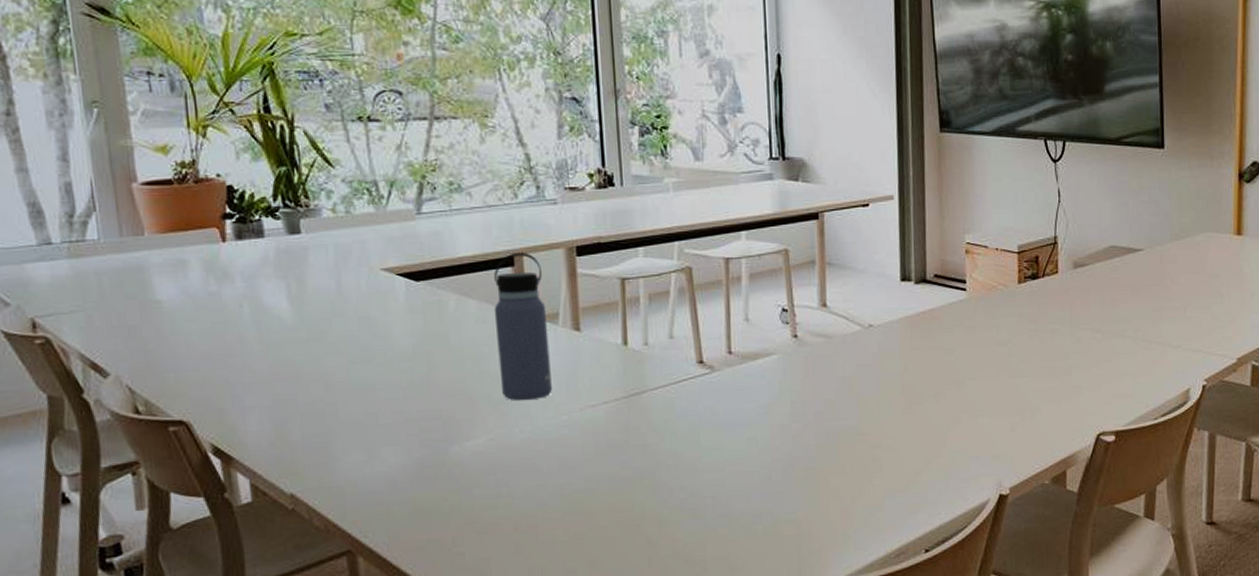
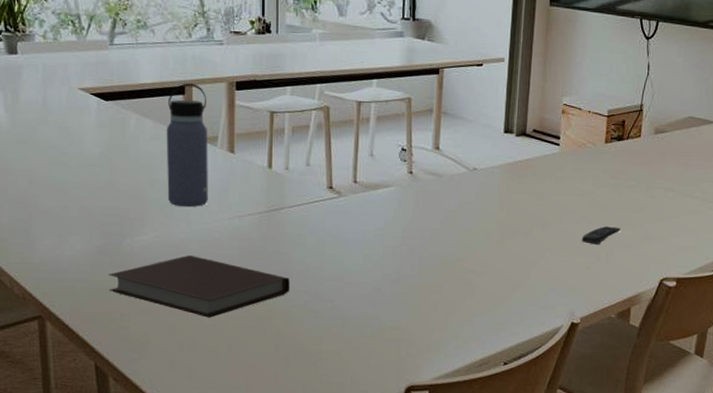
notebook: none [434,458,661,532] -> present [109,255,290,318]
remote control: none [1001,378,1046,402] -> present [581,226,621,246]

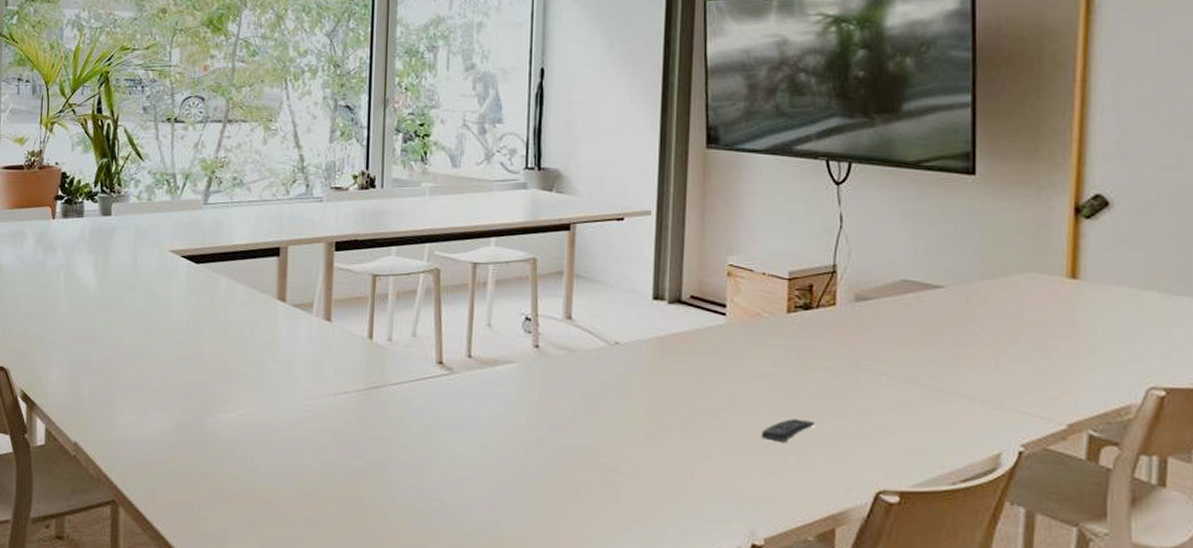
notebook: present [109,255,290,318] -> none [188,438,391,513]
water bottle: present [166,83,208,208] -> none [256,244,304,383]

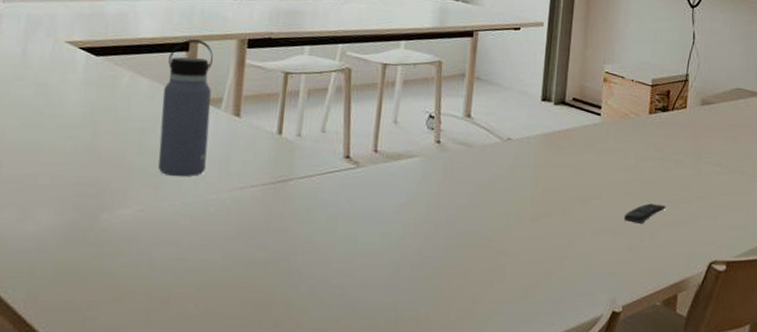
water bottle: none [256,244,304,383] -> present [158,39,214,177]

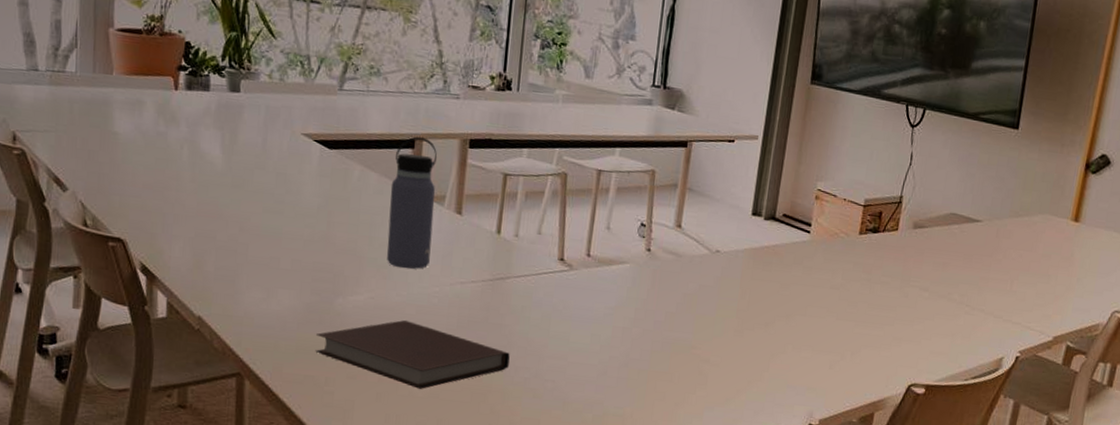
notebook: none [76,233,294,306] -> present [315,320,510,389]
remote control: present [623,203,666,225] -> none [826,323,869,344]

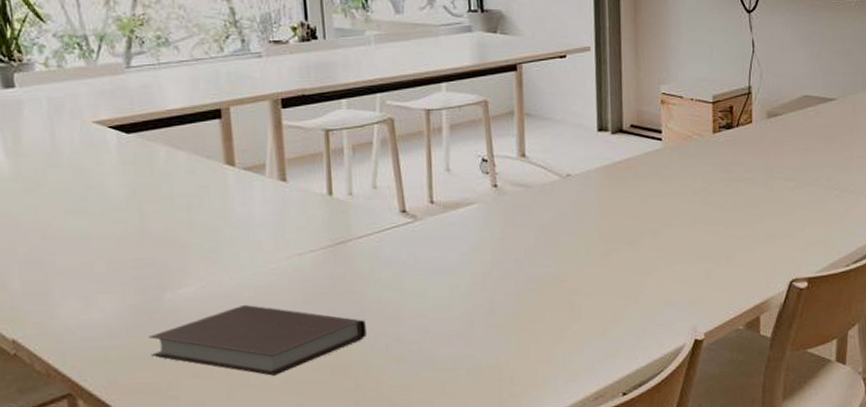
water bottle: present [387,136,438,269] -> none [202,104,260,250]

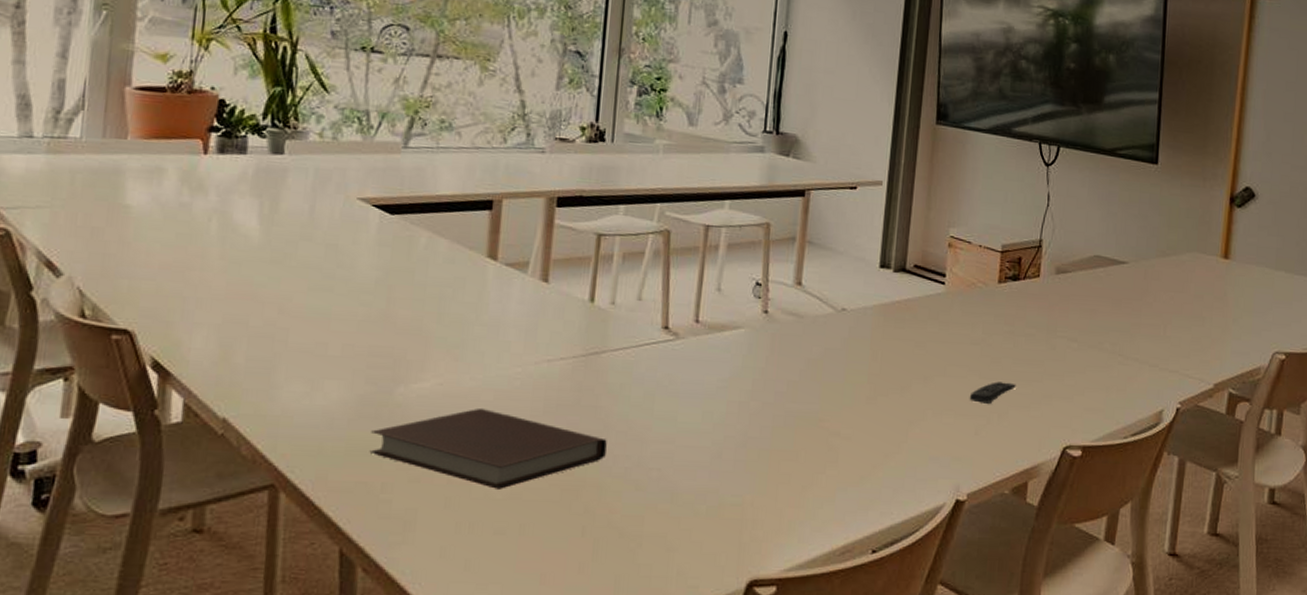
remote control: none [696,226,740,250] -> present [969,382,1016,405]

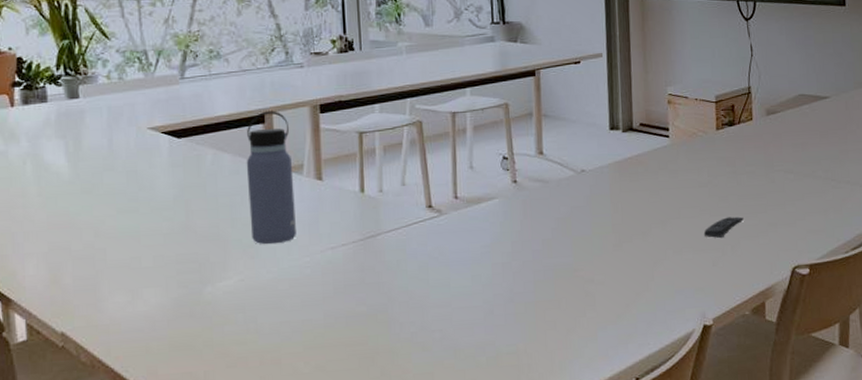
notebook: present [369,409,607,489] -> none [189,297,393,365]
water bottle: none [459,196,520,348] -> present [246,110,296,245]

